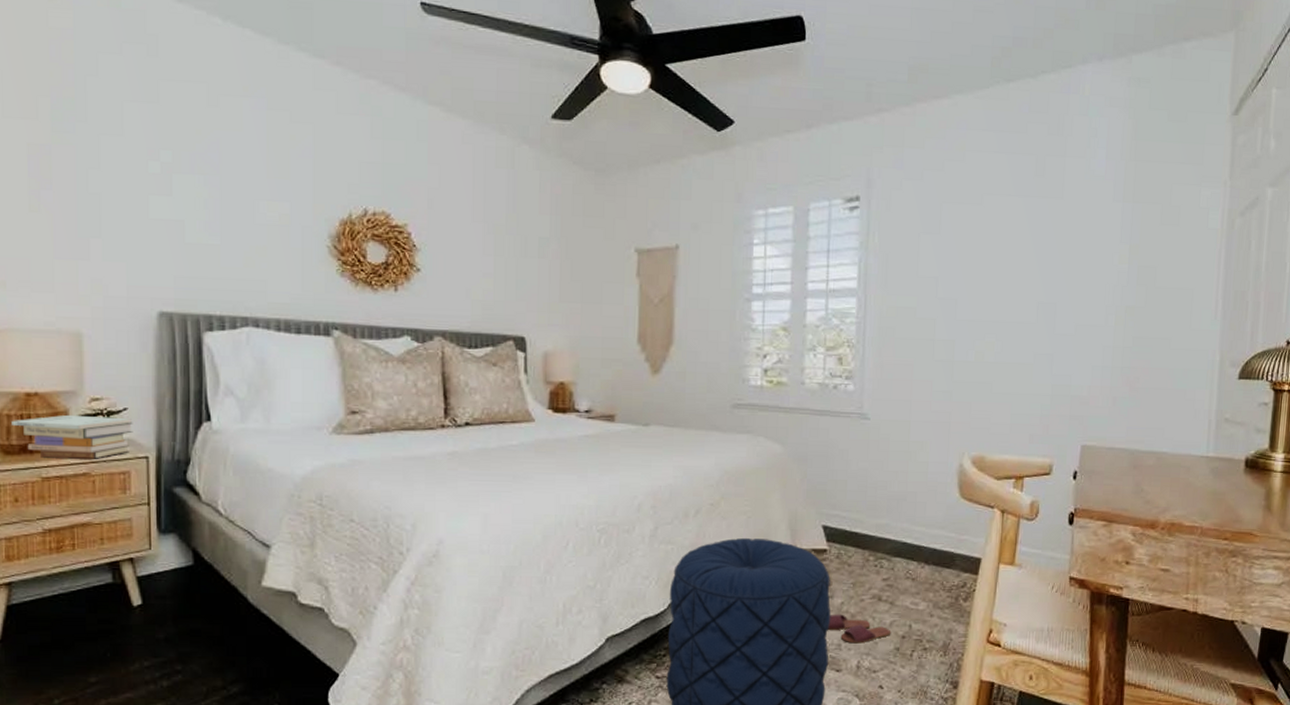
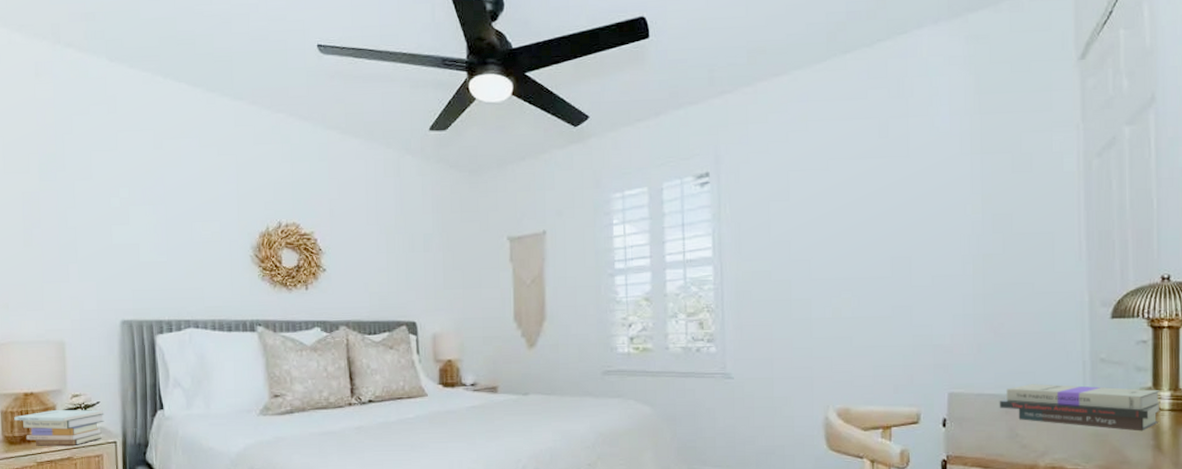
books: none [1128,440,1275,492] -> present [999,384,1161,432]

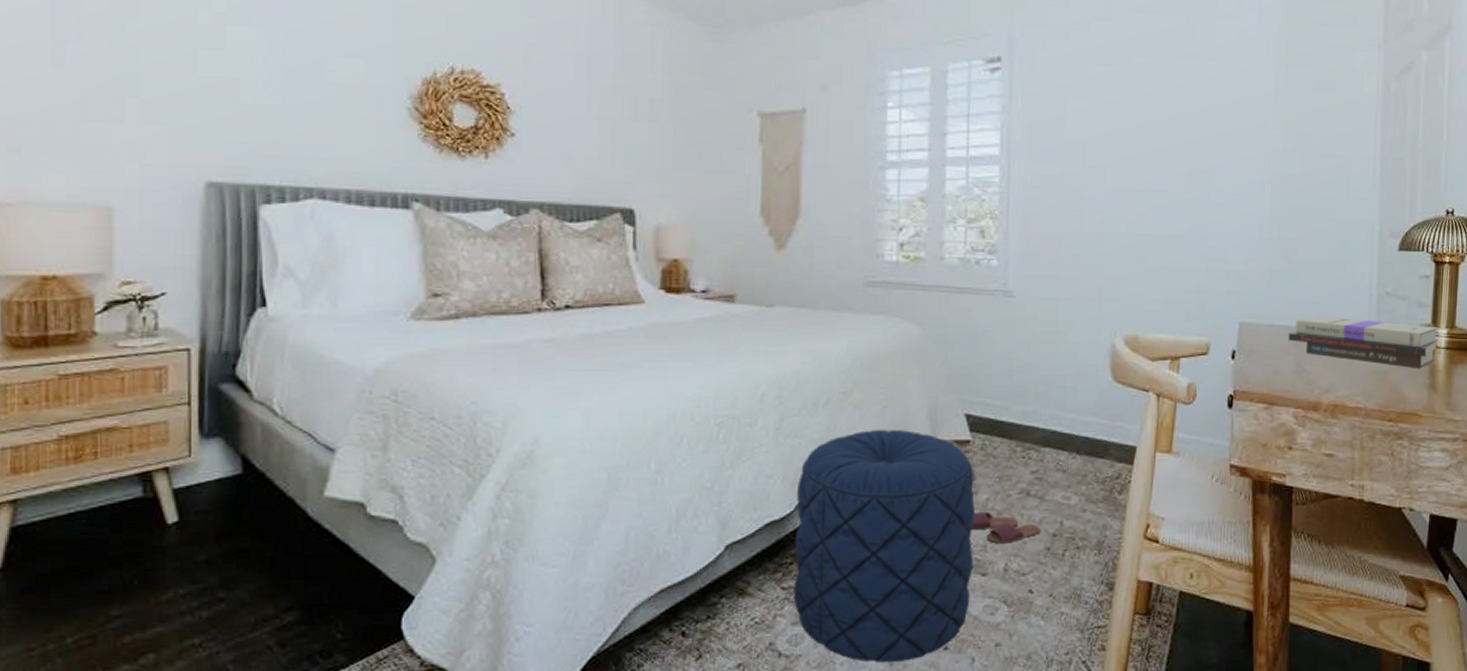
books: present [14,409,105,446] -> none [23,301,172,353]

